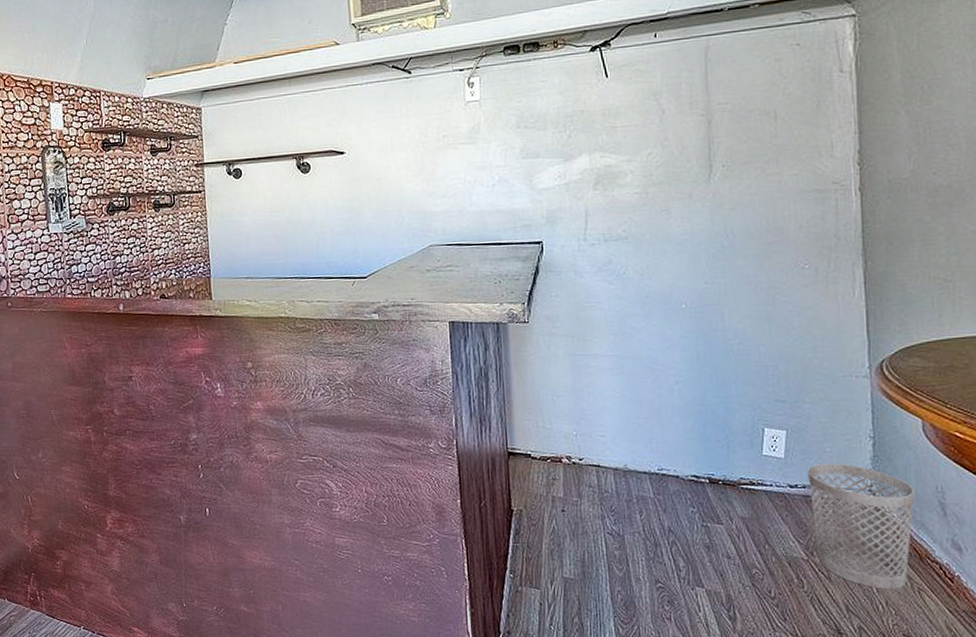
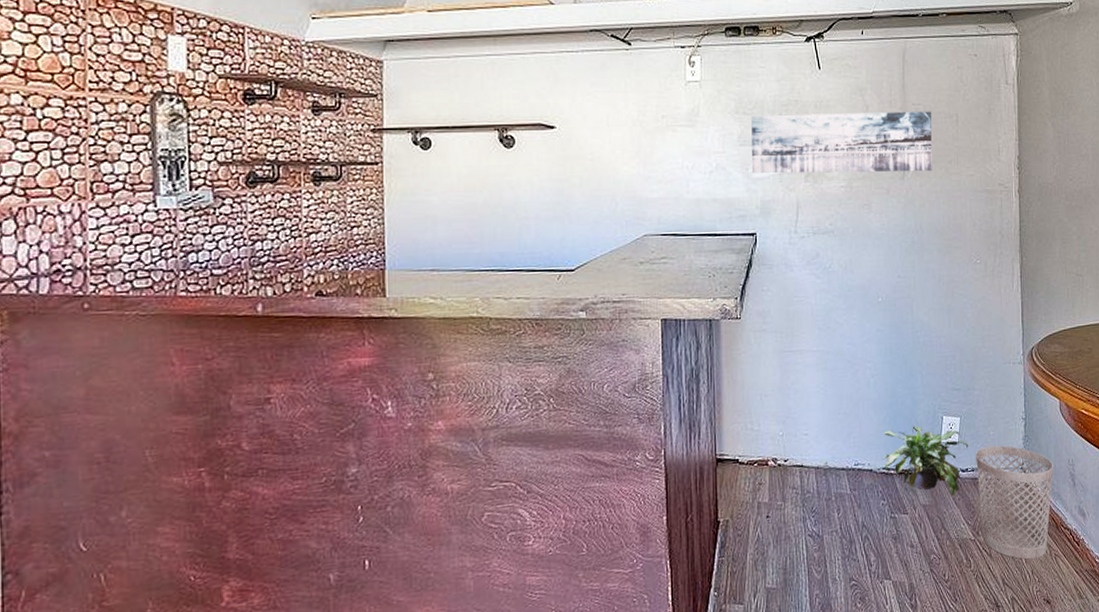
wall art: none [534,109,745,184] -> present [751,111,932,174]
potted plant: none [690,436,798,511] -> present [882,426,969,496]

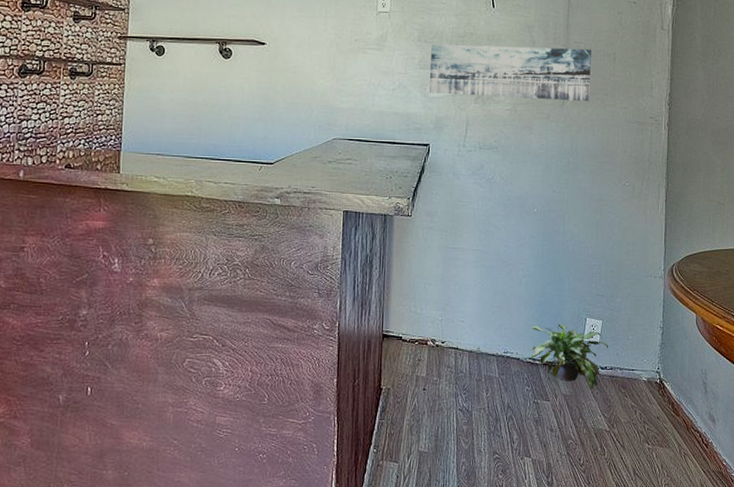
wastebasket: present [976,445,1053,560] -> none [615,349,687,455]

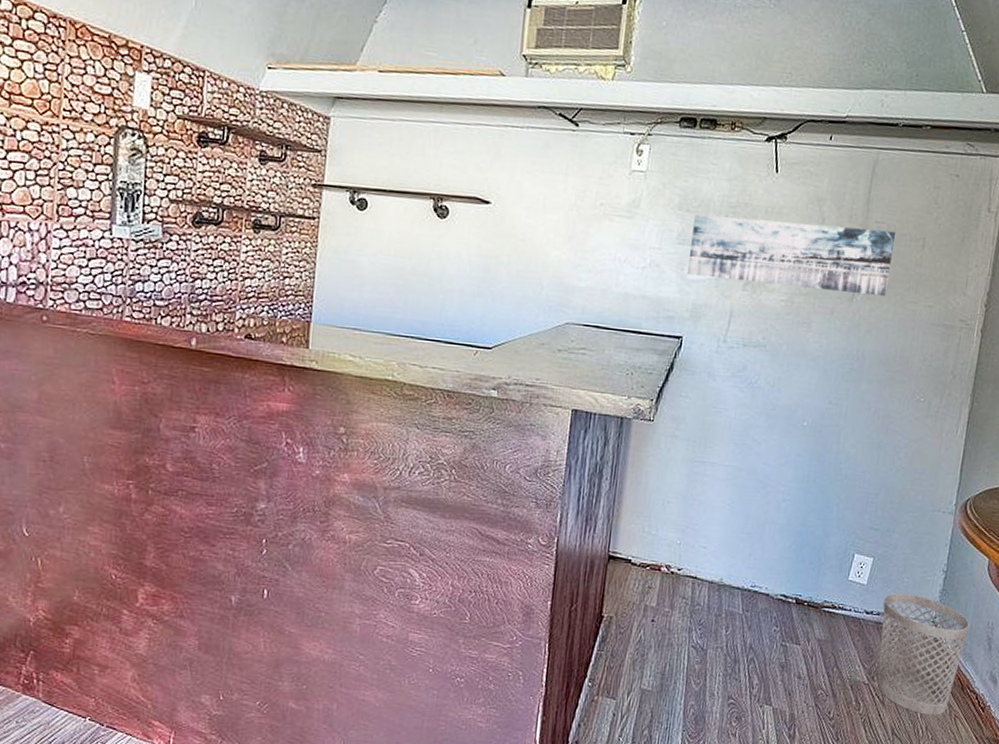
potted plant: present [529,324,609,389] -> none [781,558,878,636]
wastebasket: none [615,349,687,455] -> present [878,593,970,715]

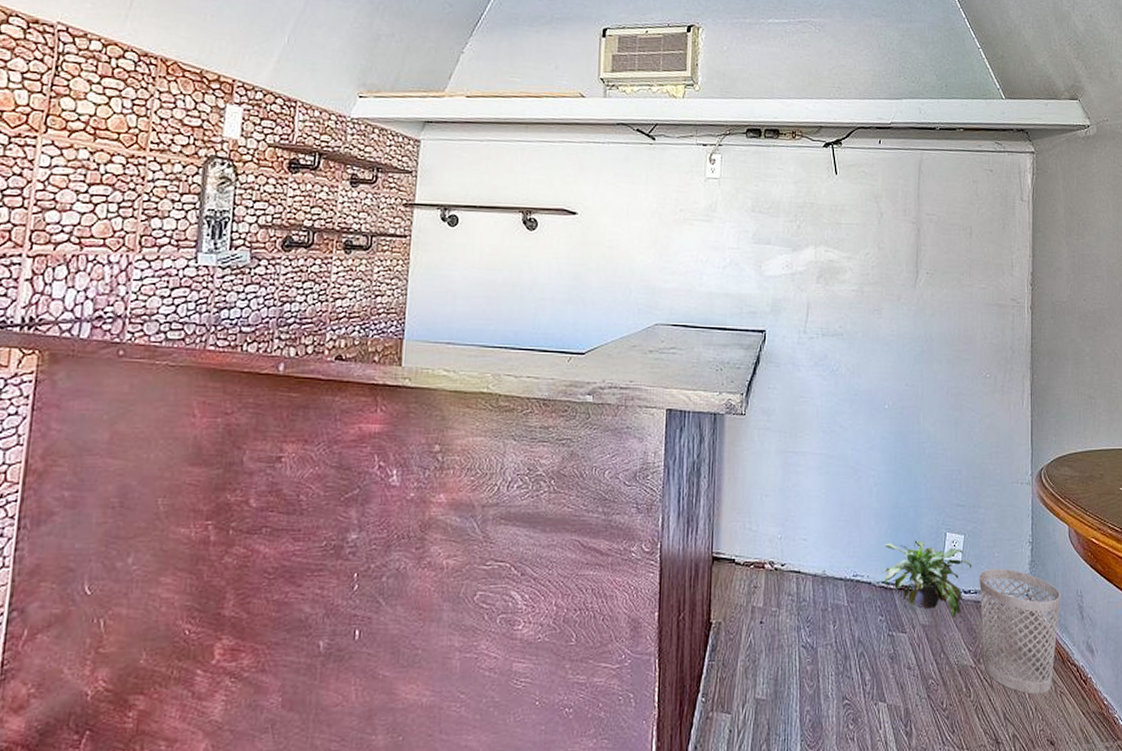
wall art: present [686,214,895,297] -> none [764,215,945,282]
potted plant: none [781,558,878,636] -> present [882,540,972,618]

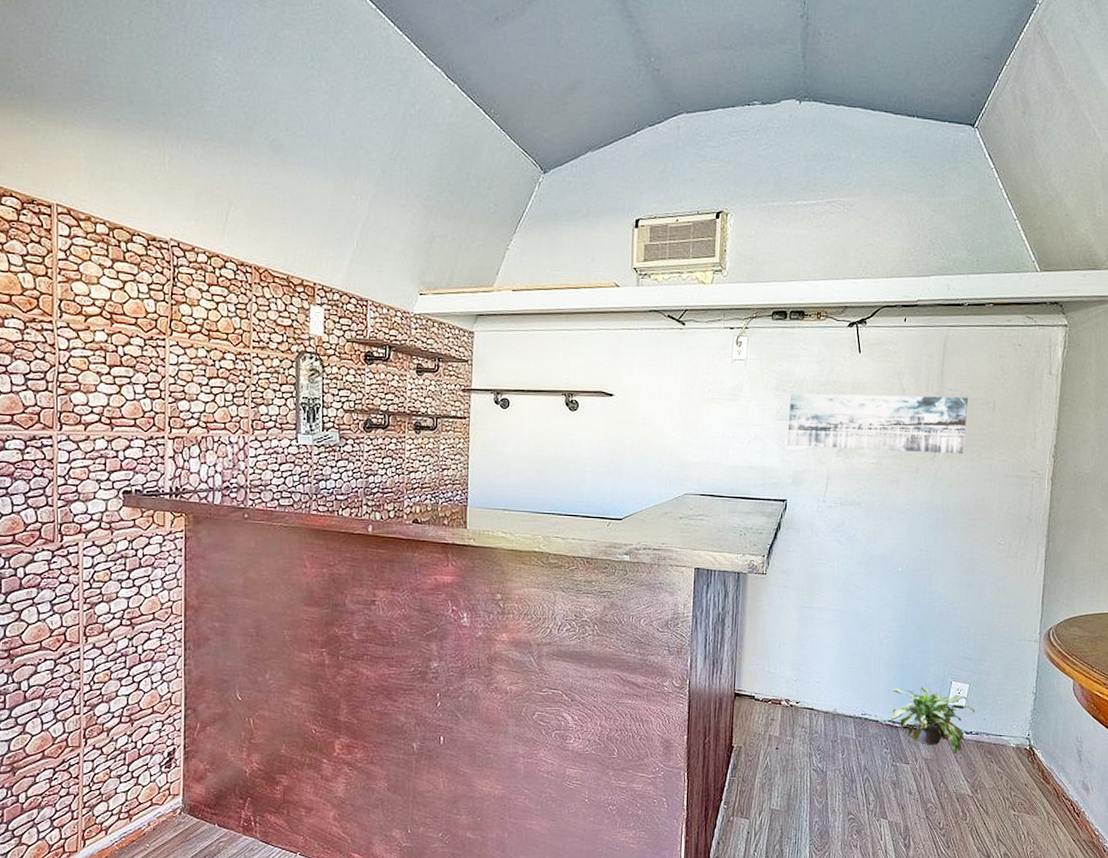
wall art: none [764,215,945,282] -> present [786,393,968,455]
wastebasket: present [979,569,1060,695] -> none [981,715,1060,822]

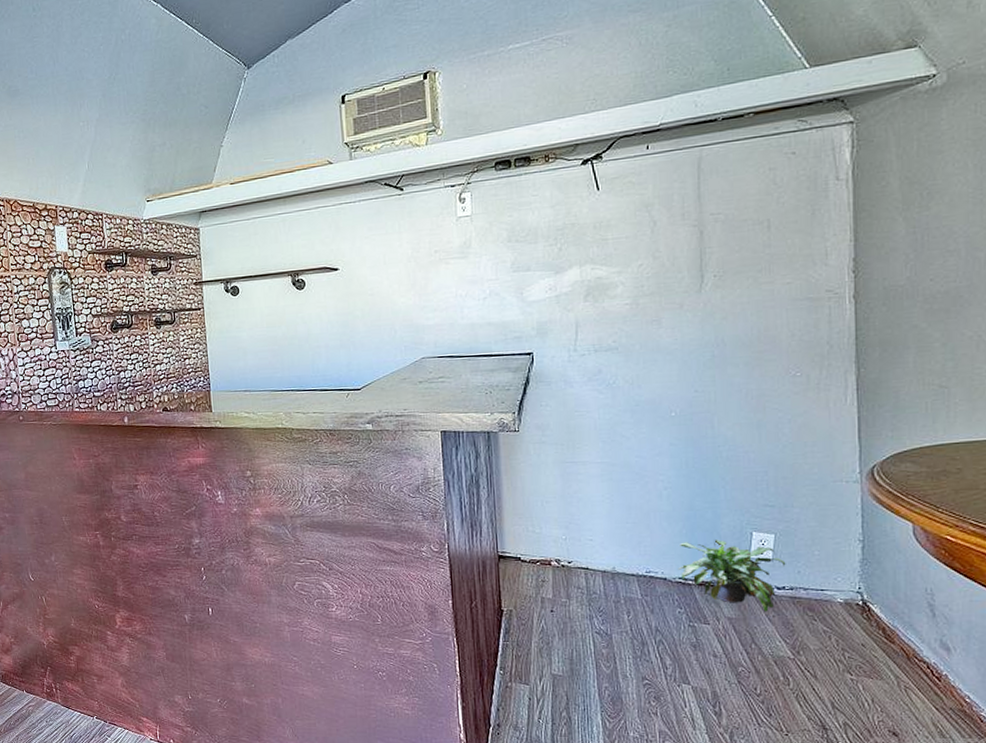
wall art: present [786,393,968,455] -> none [525,219,737,297]

